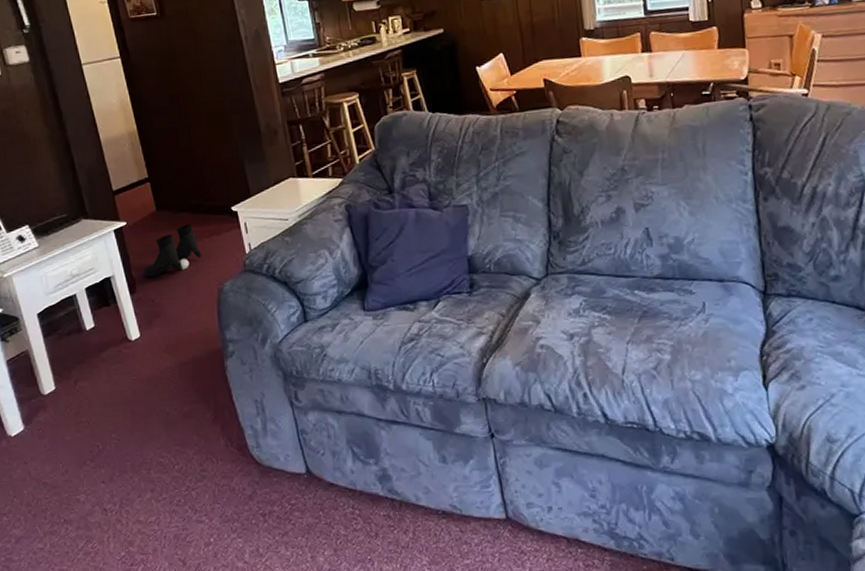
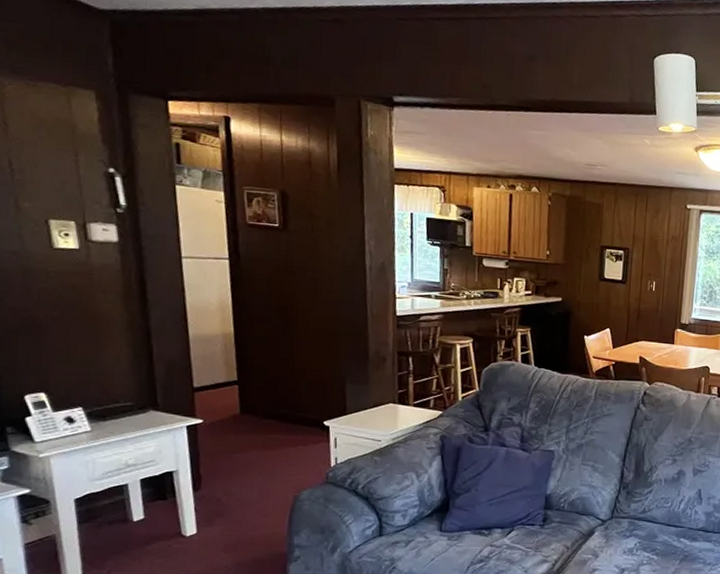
boots: present [143,224,202,277] -> none [213,431,283,477]

